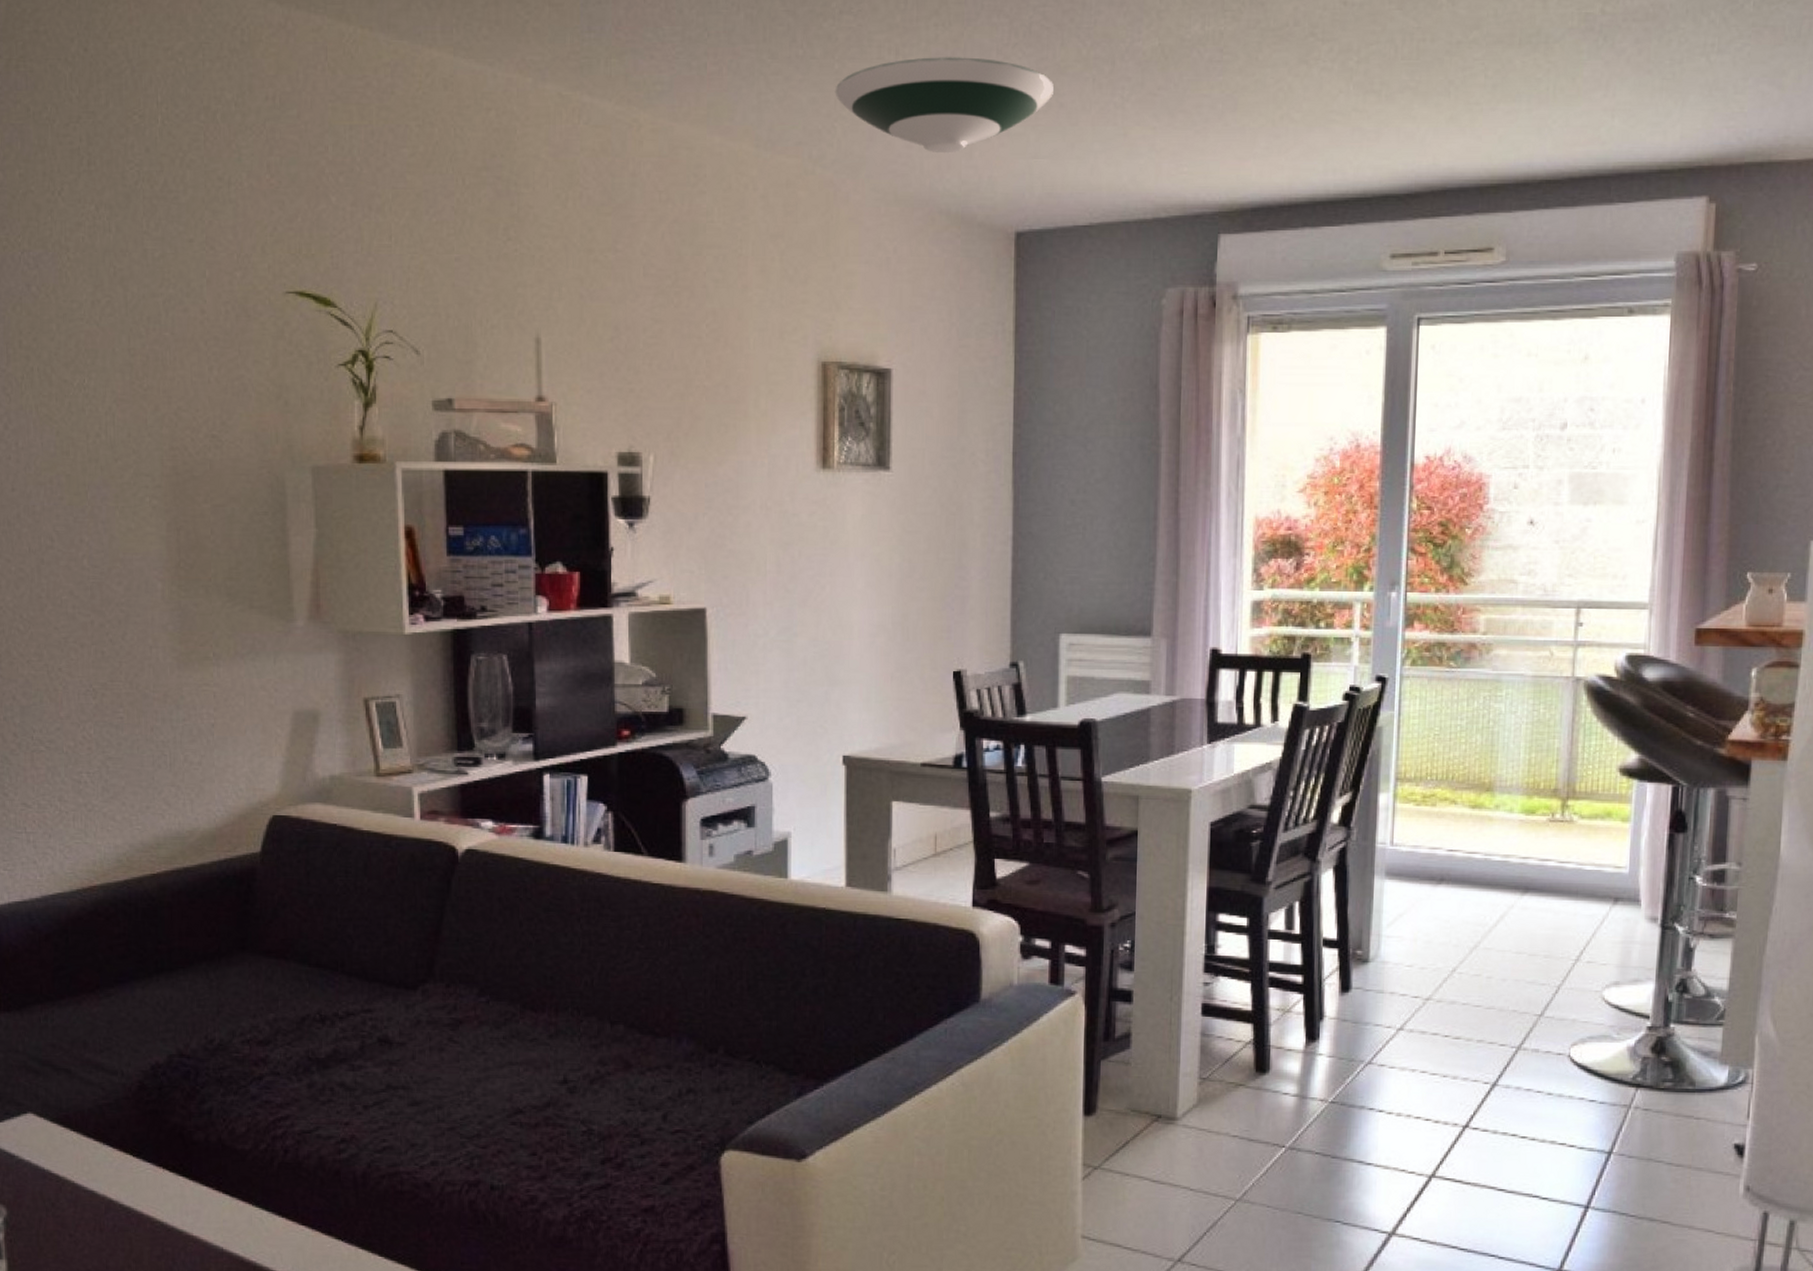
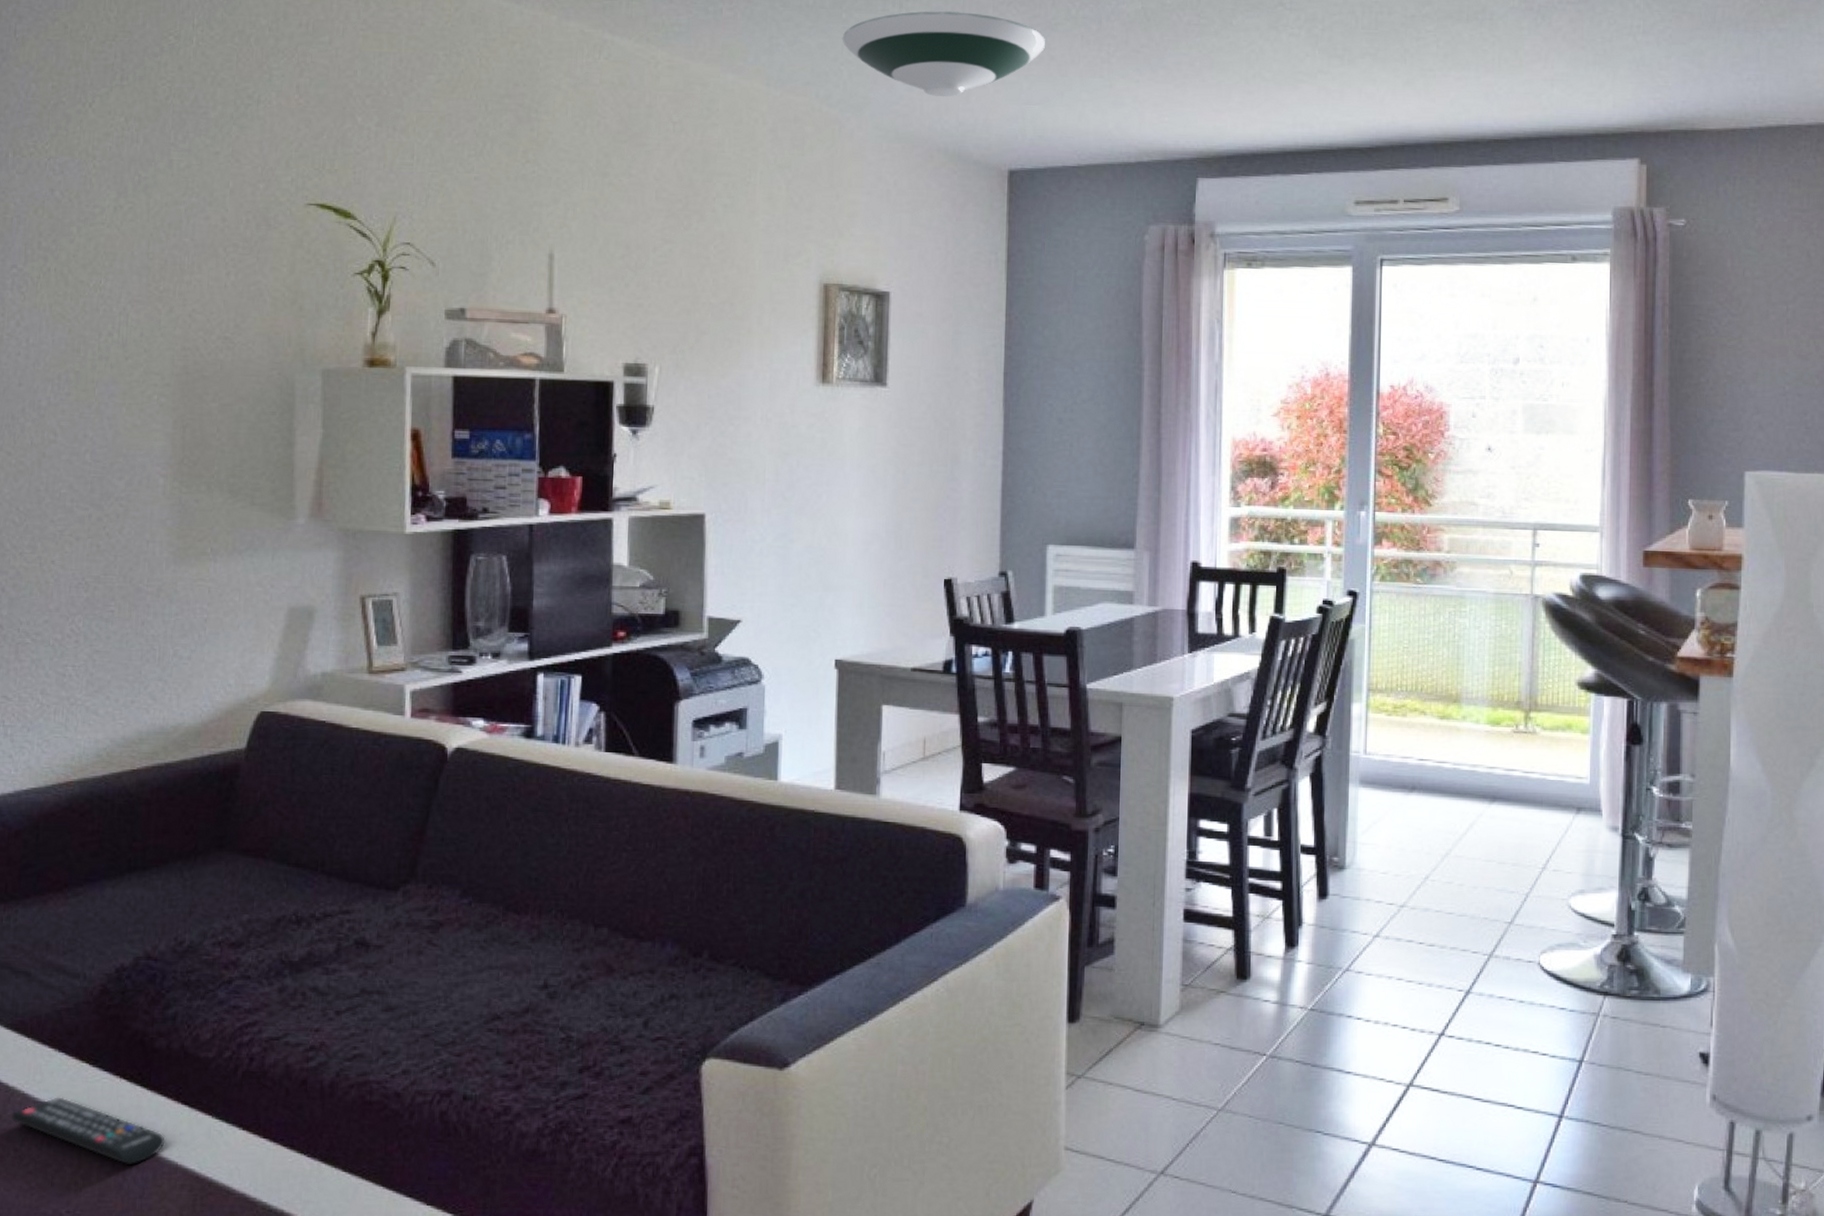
remote control: none [63,1186,210,1250] -> present [10,1097,165,1166]

